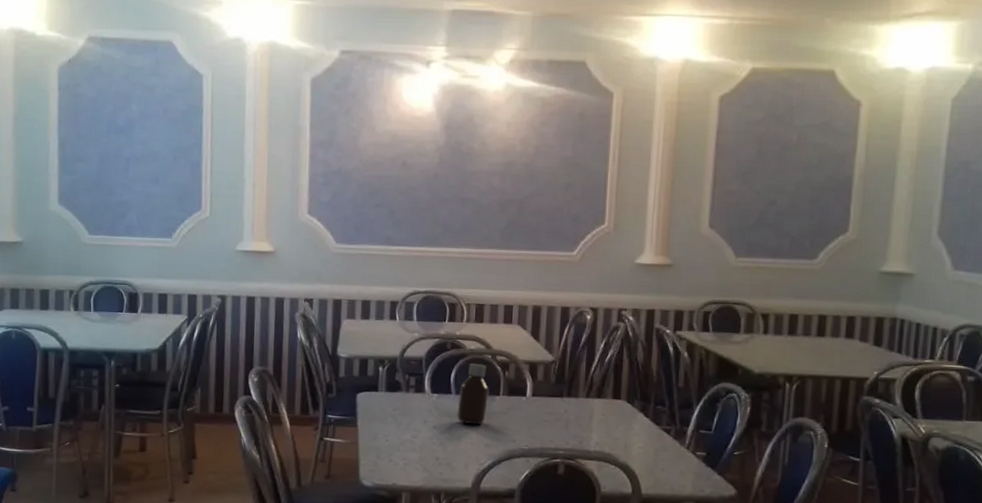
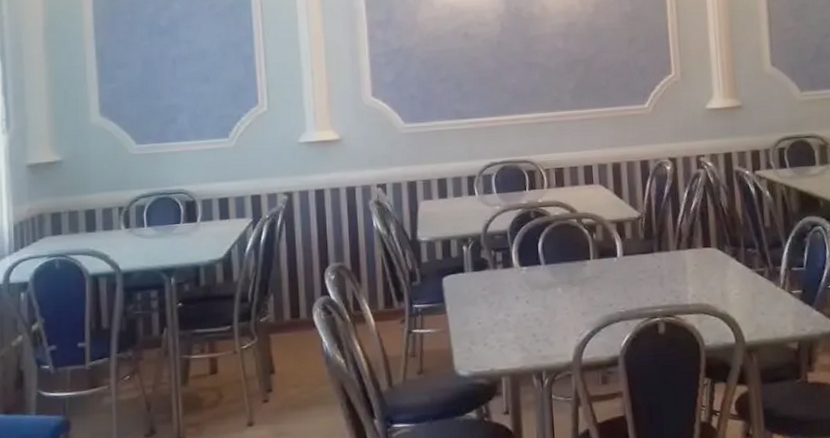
bottle: present [457,363,490,424] -> none [548,229,579,294]

